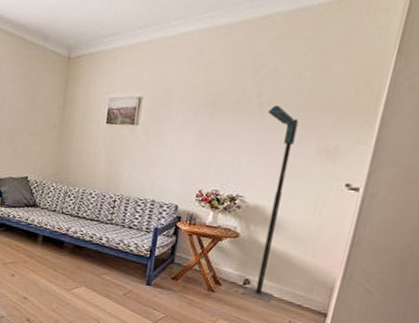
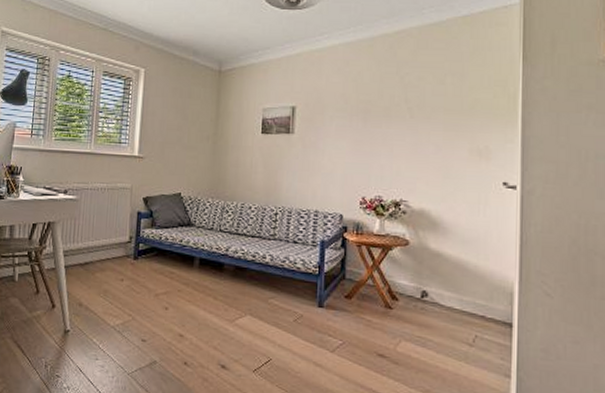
floor lamp: present [242,105,299,302] -> none [417,109,455,316]

